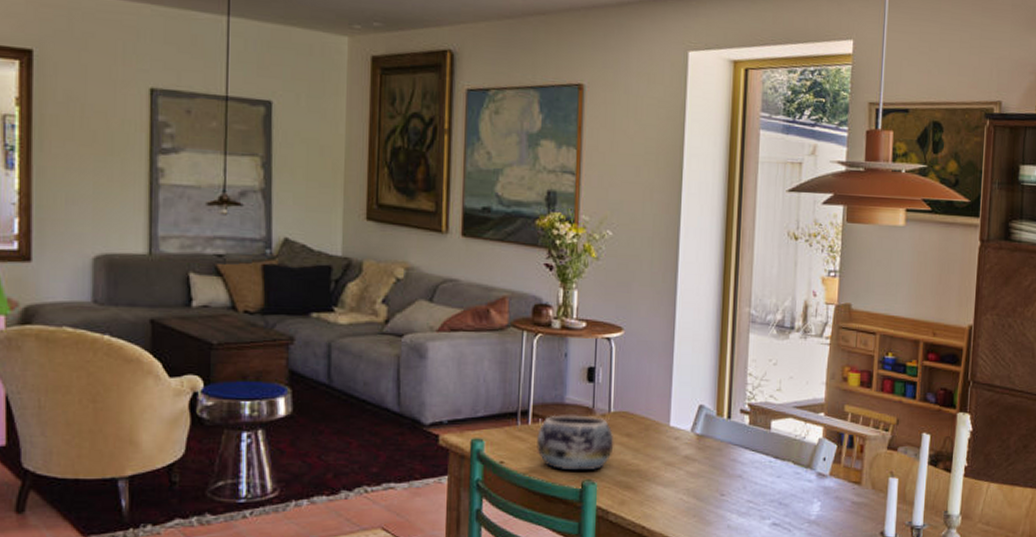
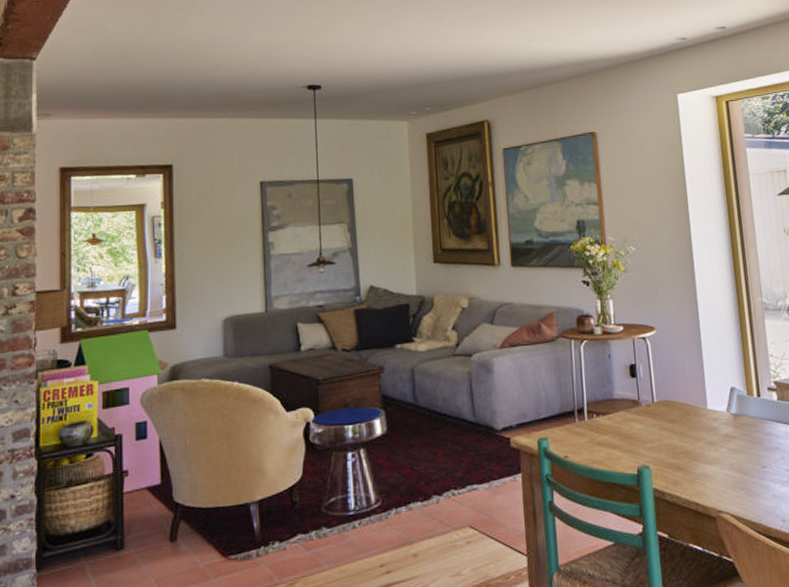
decorative bowl: present [536,415,614,471] -> none [592,407,662,459]

